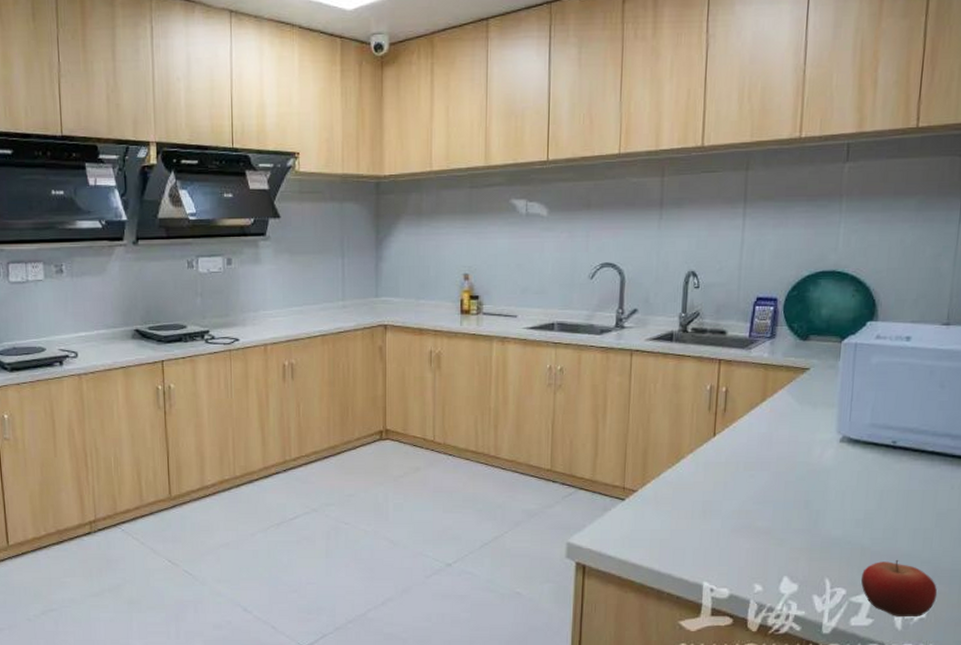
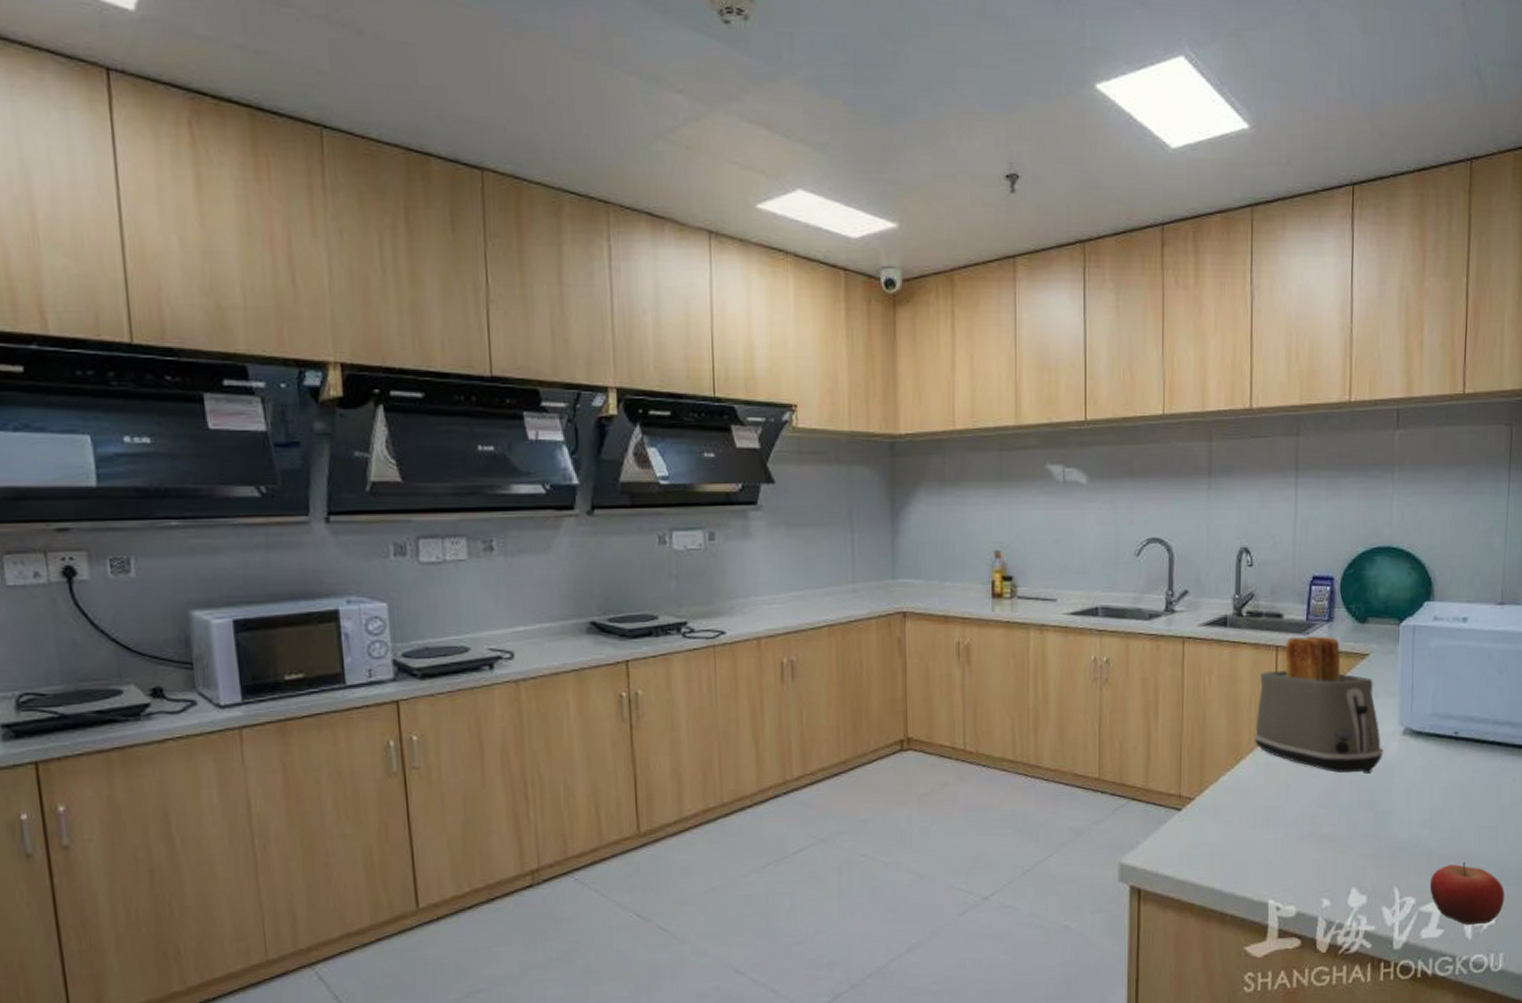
toaster: none [694,350,820,476] -> present [1254,635,1384,774]

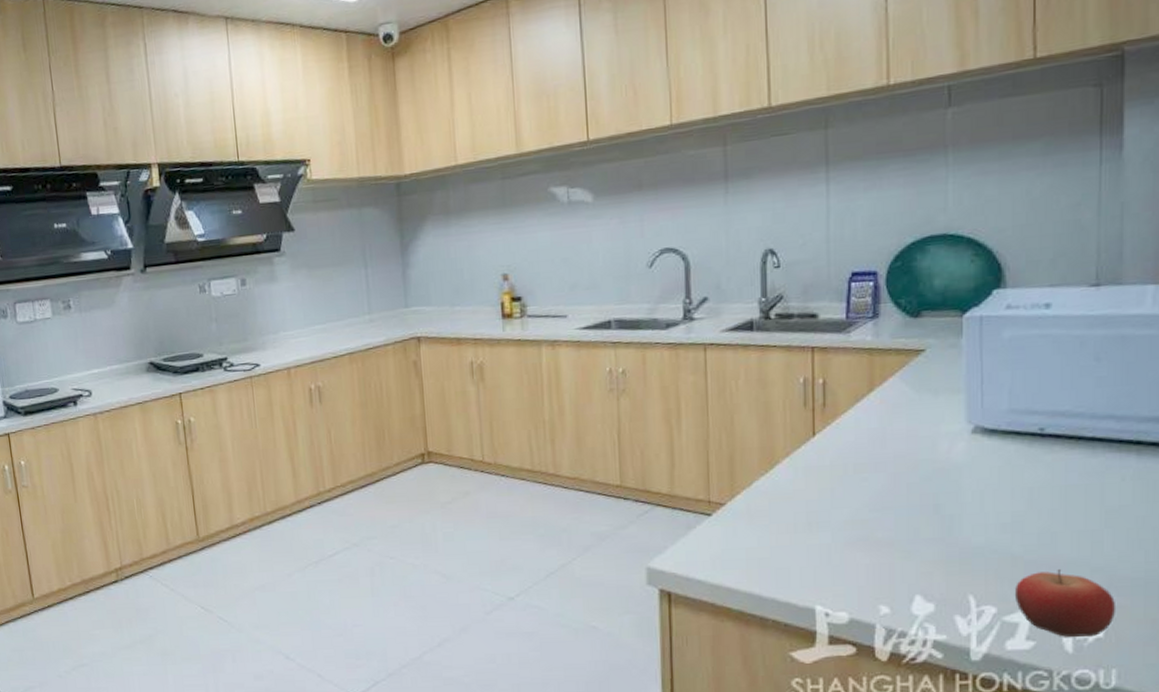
toaster: present [1254,635,1384,774] -> none [790,333,948,476]

